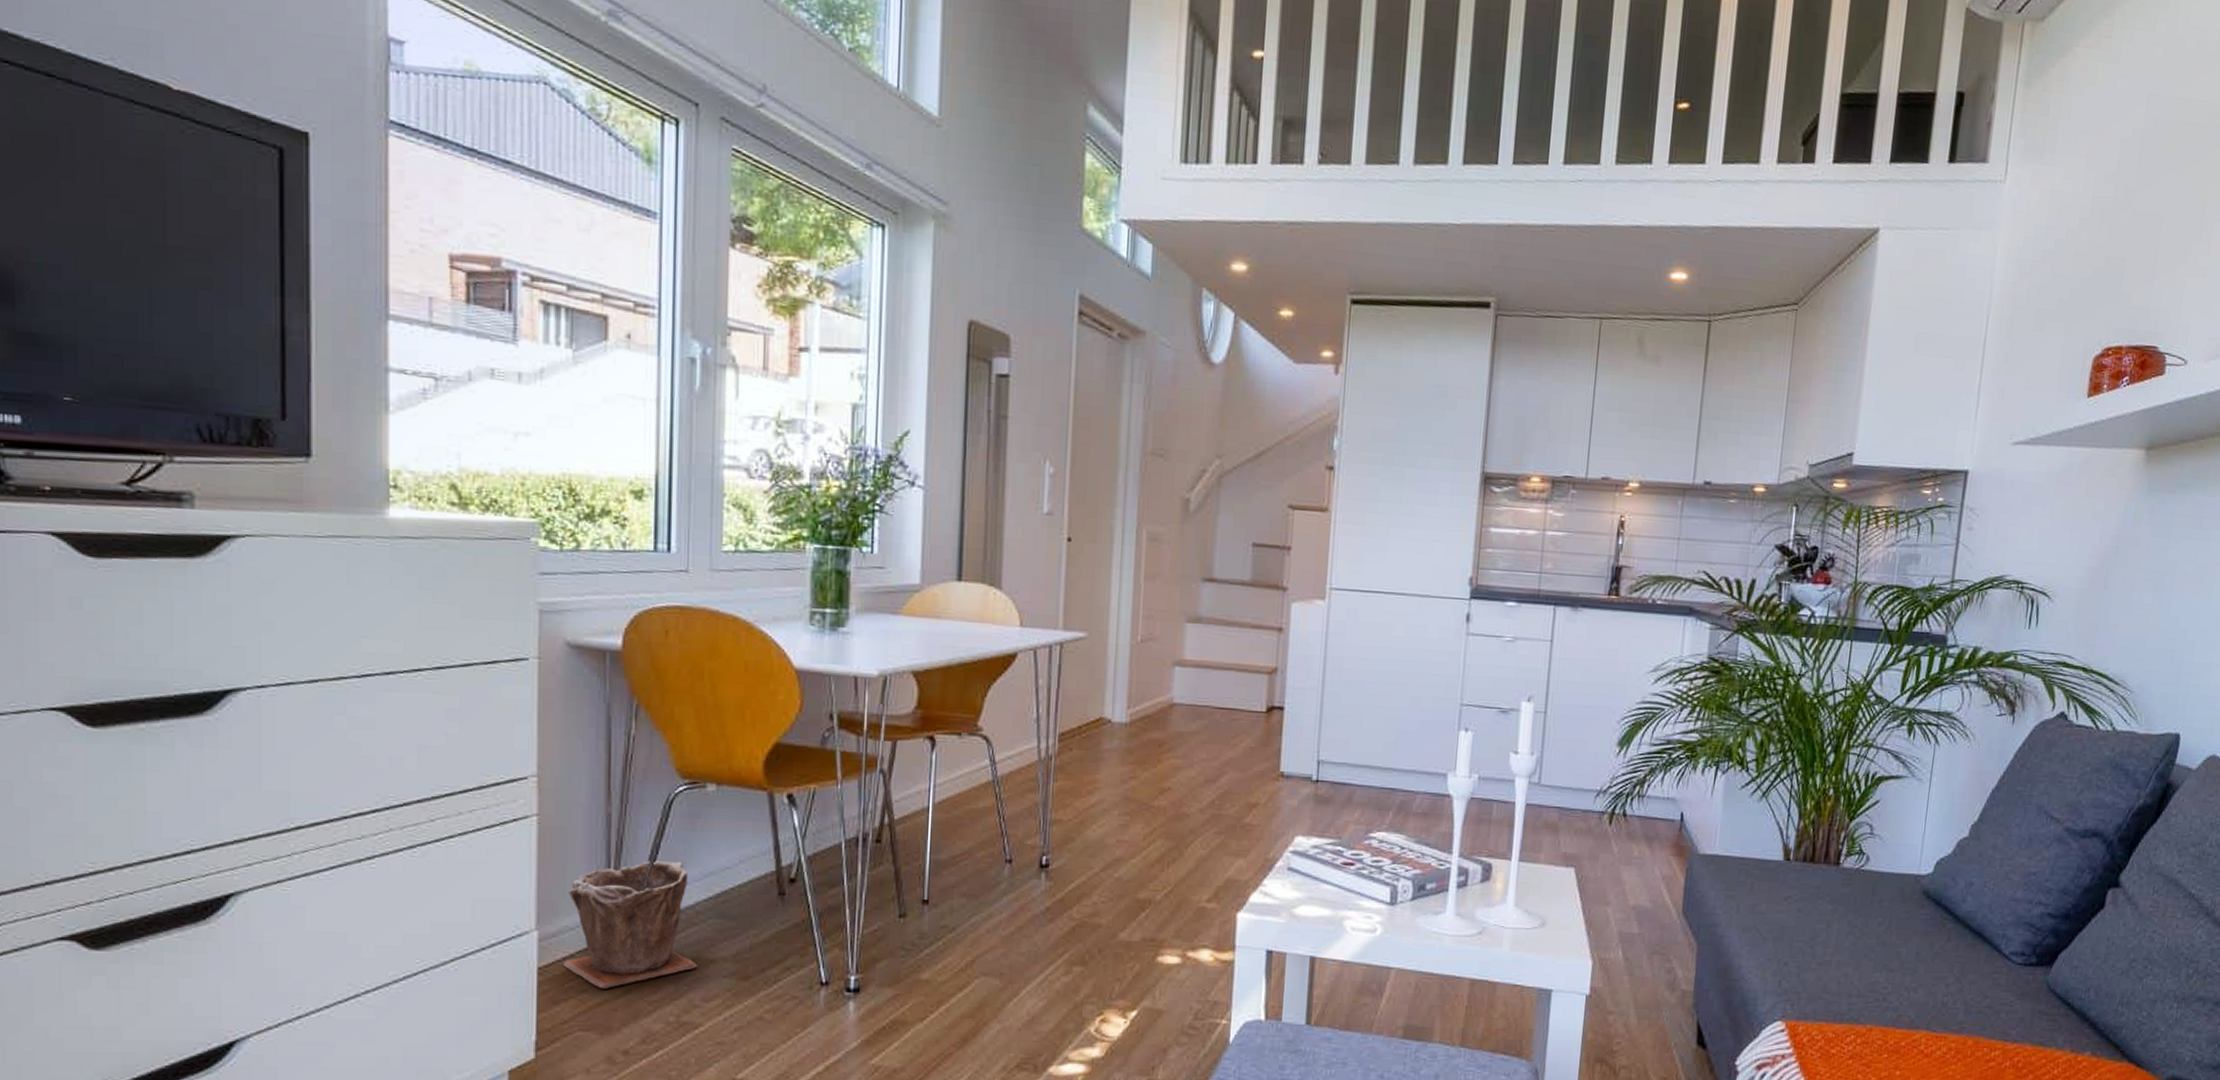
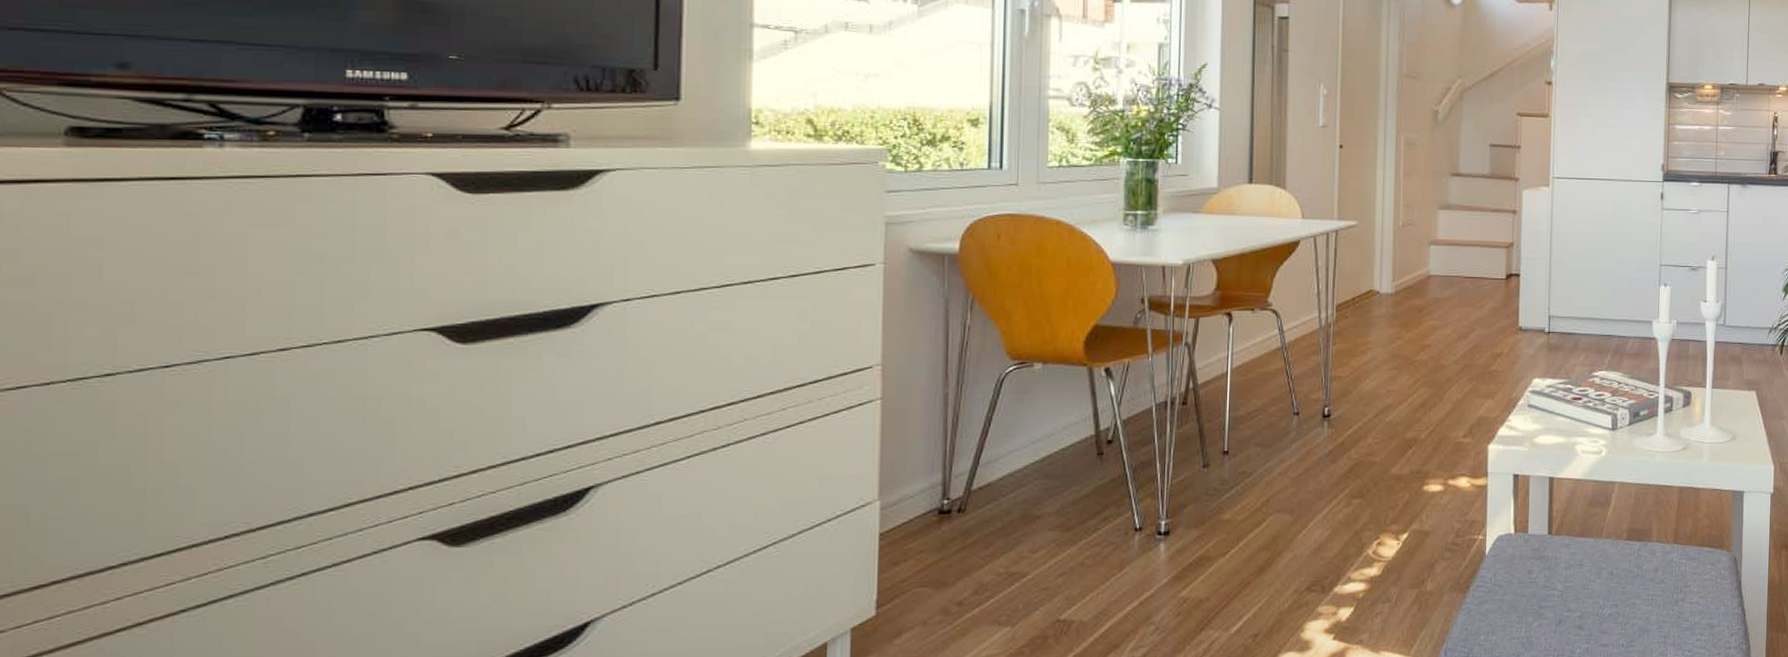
plant pot: present [562,860,697,989] -> none [902,432,1025,548]

